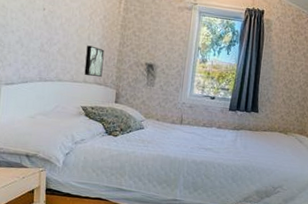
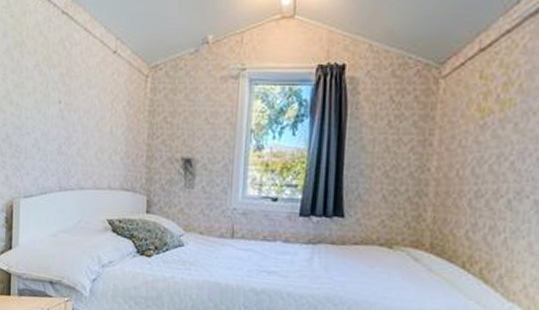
wall art: present [84,45,105,77] -> none [108,141,130,180]

